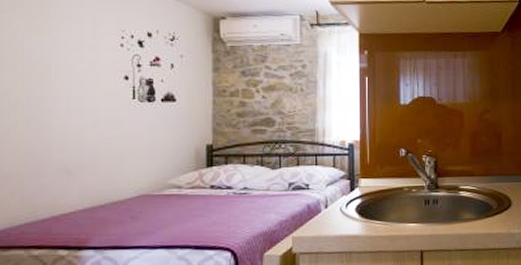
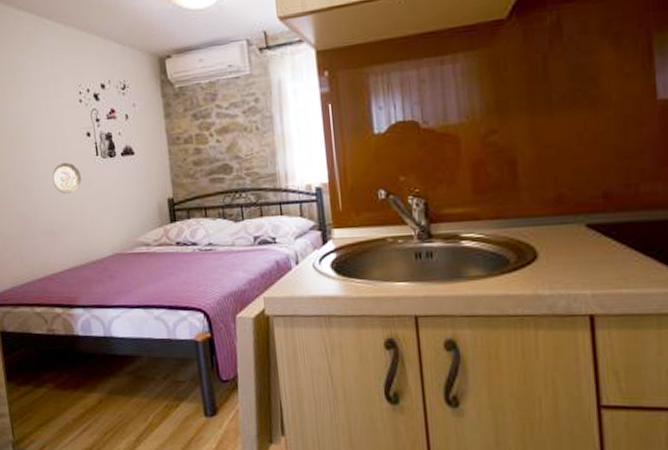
decorative plate: none [75,102,112,134] -> present [51,162,82,194]

